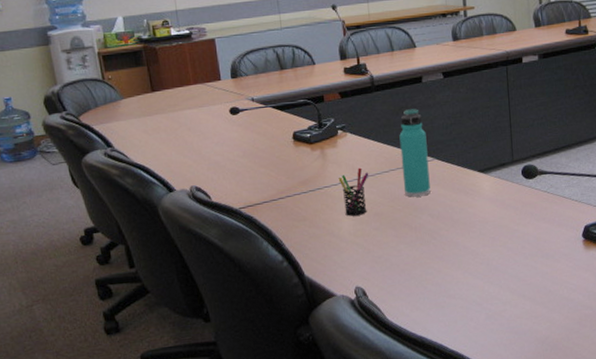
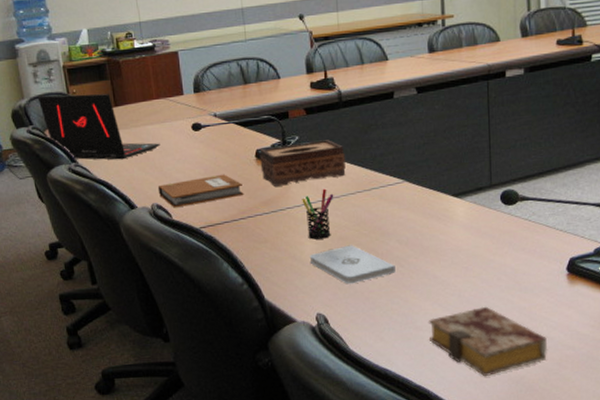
laptop: none [71,79,198,144] -> present [37,94,160,160]
notebook: none [196,156,283,190] -> present [157,174,244,208]
tissue box: none [296,121,380,167] -> present [259,140,346,186]
notepad: none [347,220,429,258] -> present [309,245,396,284]
thermos bottle: present [399,108,431,197] -> none [367,126,399,222]
book: none [461,273,569,339] -> present [429,306,548,377]

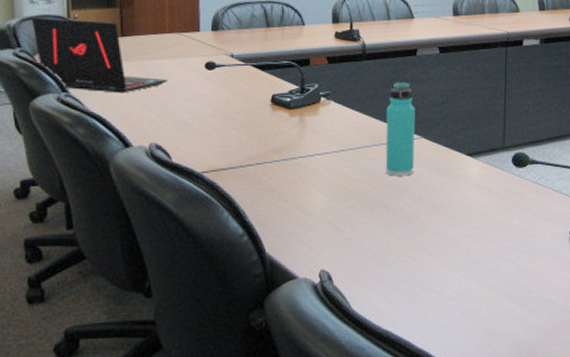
notebook: present [157,174,244,208] -> none [159,117,255,150]
tissue box: present [259,140,346,186] -> none [275,90,364,134]
pen holder: present [302,188,334,240] -> none [315,139,349,191]
notepad: present [309,245,396,284] -> none [318,199,406,240]
thermos bottle: none [367,126,399,222] -> present [385,81,415,176]
book: present [429,306,548,377] -> none [435,267,549,341]

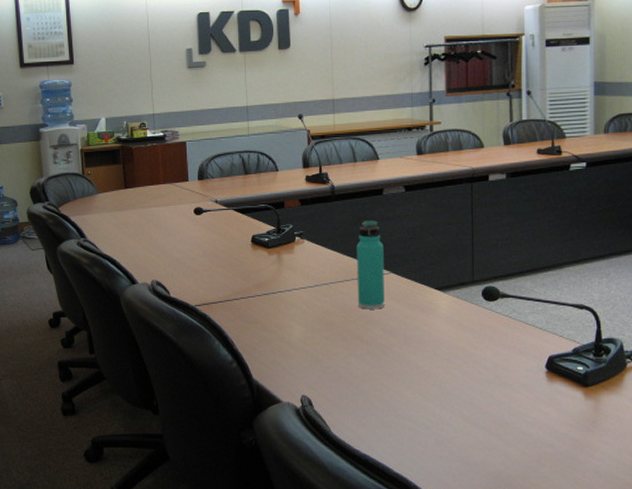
laptop: present [31,17,168,94] -> none [55,175,164,238]

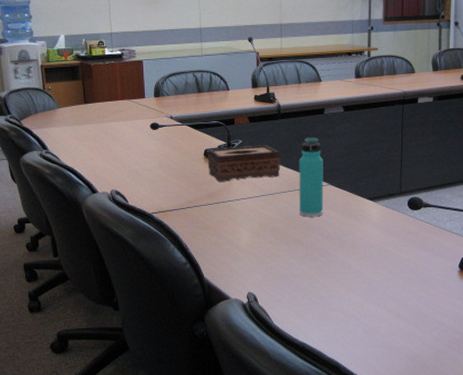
tissue box: none [255,230,335,271] -> present [207,145,280,182]

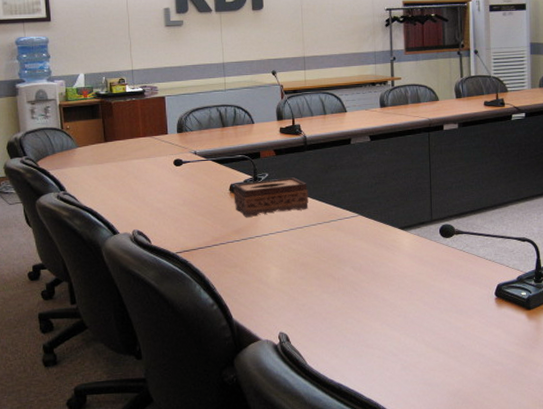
thermos bottle: present [299,136,323,217] -> none [327,167,354,250]

